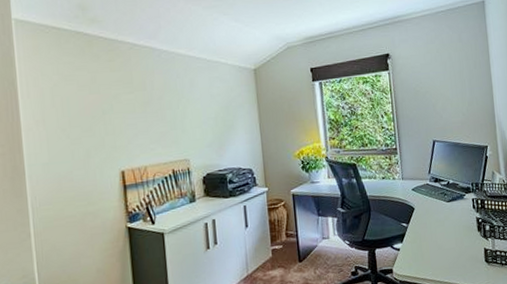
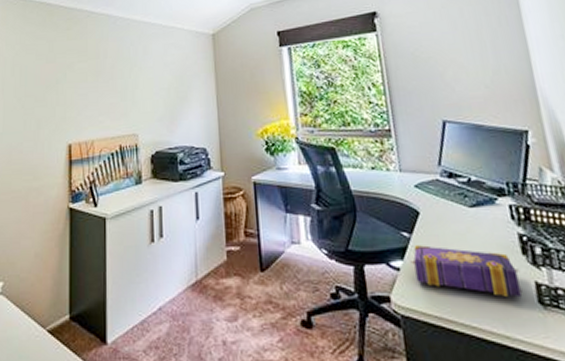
book: none [407,231,476,261] -> present [410,245,522,297]

